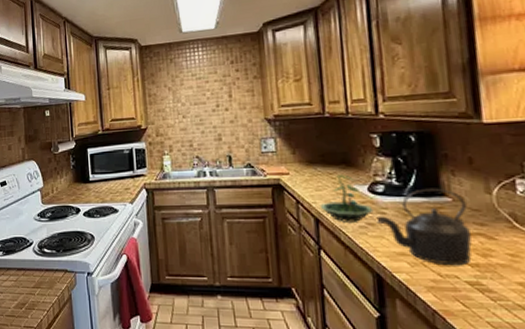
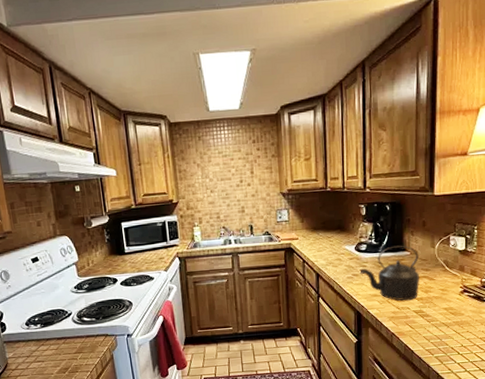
terrarium: present [320,174,374,222] -> none [320,238,358,275]

